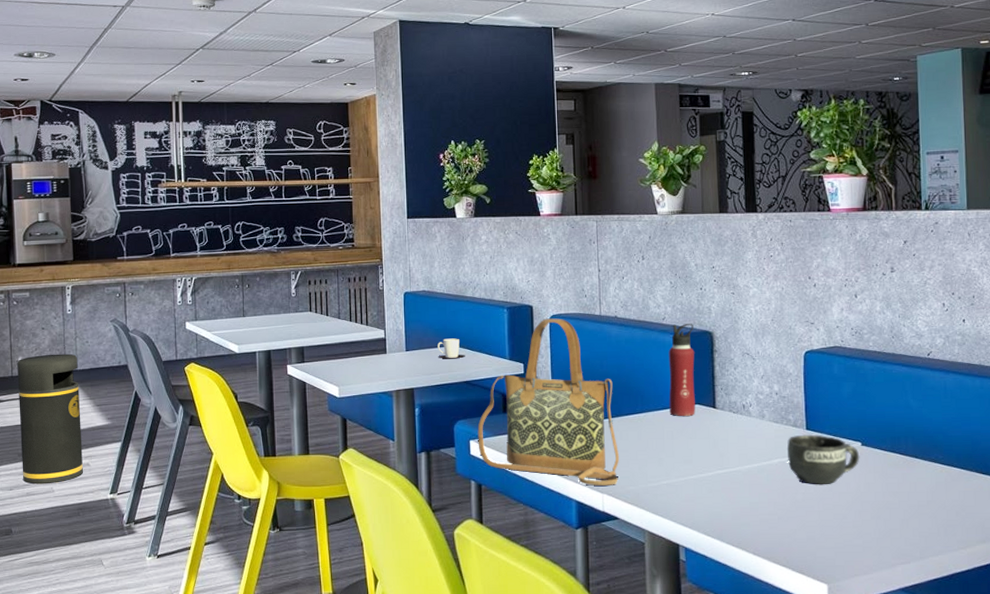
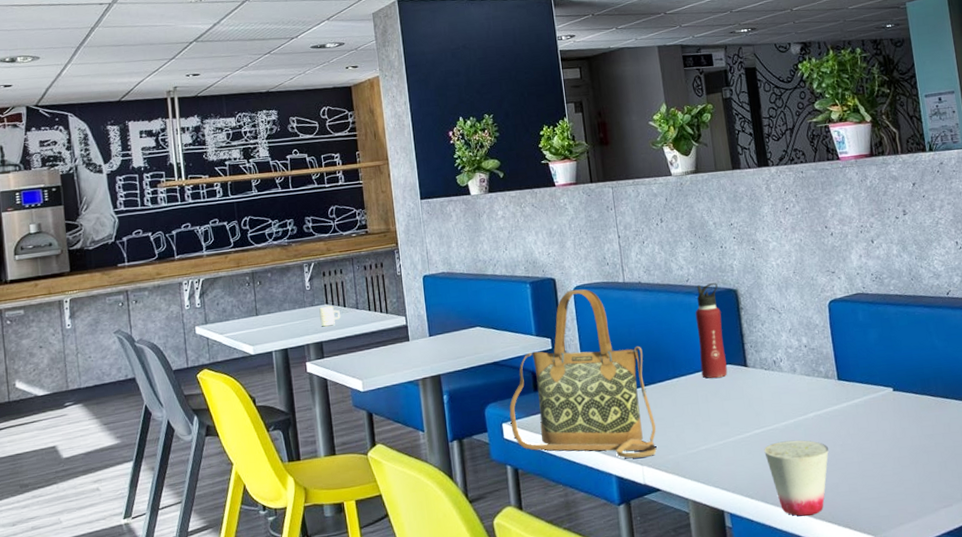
trash bin: present [17,353,83,484] -> none [14,371,93,517]
mug: none [303,313,323,333] -> present [319,305,341,327]
cup: present [438,338,466,358] -> none [461,318,492,341]
cup: none [725,484,790,558] -> present [764,440,829,516]
mug: present [786,434,860,485] -> none [820,384,893,435]

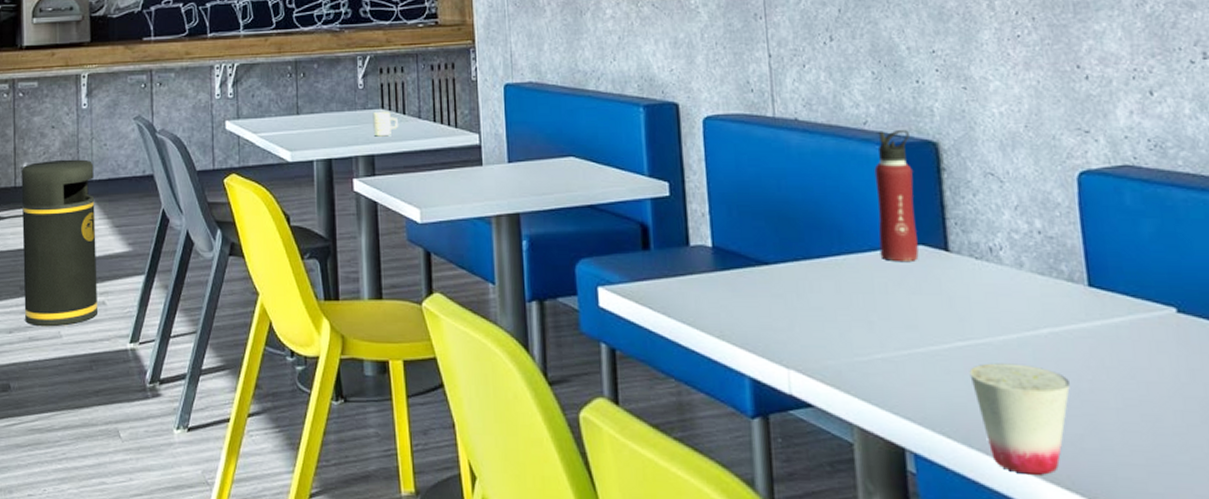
trash bin: none [14,371,93,517] -> present [21,159,97,327]
handbag: present [509,289,657,459] -> none [607,120,811,358]

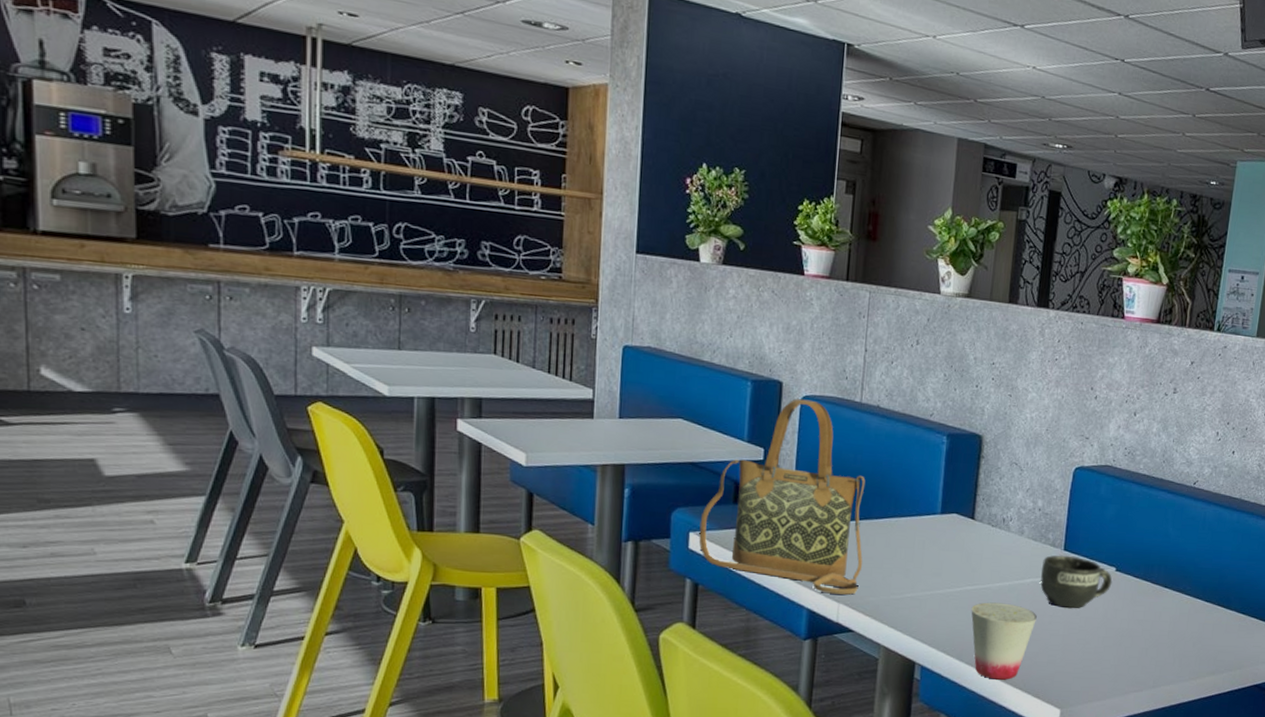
trash bin: present [21,159,97,327] -> none [38,366,144,543]
mug: present [373,111,399,137] -> none [483,356,511,382]
handbag: none [607,120,811,358] -> present [699,398,866,595]
water bottle: present [874,130,919,261] -> none [924,422,963,525]
mug: none [1060,293,1176,370] -> present [1040,555,1113,609]

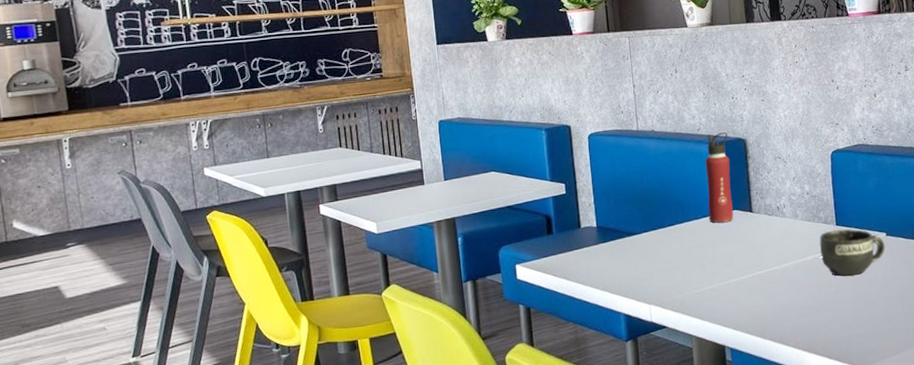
handbag: present [699,398,866,595] -> none [522,136,665,298]
water bottle: none [924,422,963,525] -> present [705,132,734,223]
cup: present [971,602,1037,680] -> none [764,280,824,351]

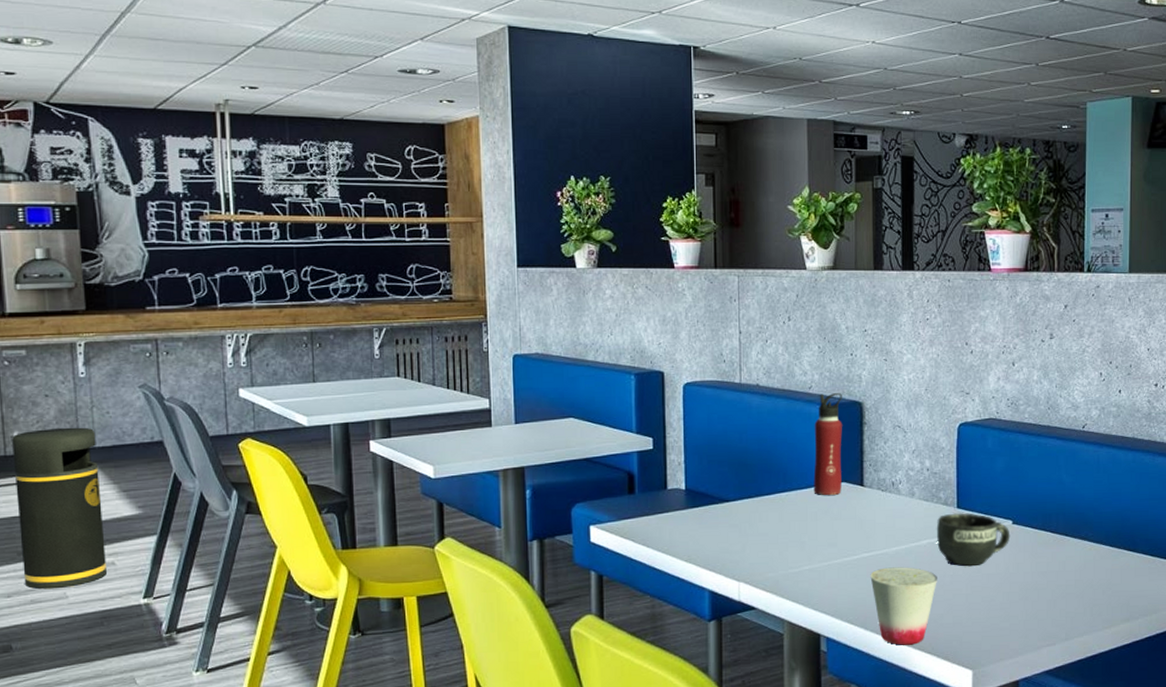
trash bin: none [11,211,99,356] -> present [12,427,107,589]
cup: none [764,280,824,351] -> present [870,567,937,645]

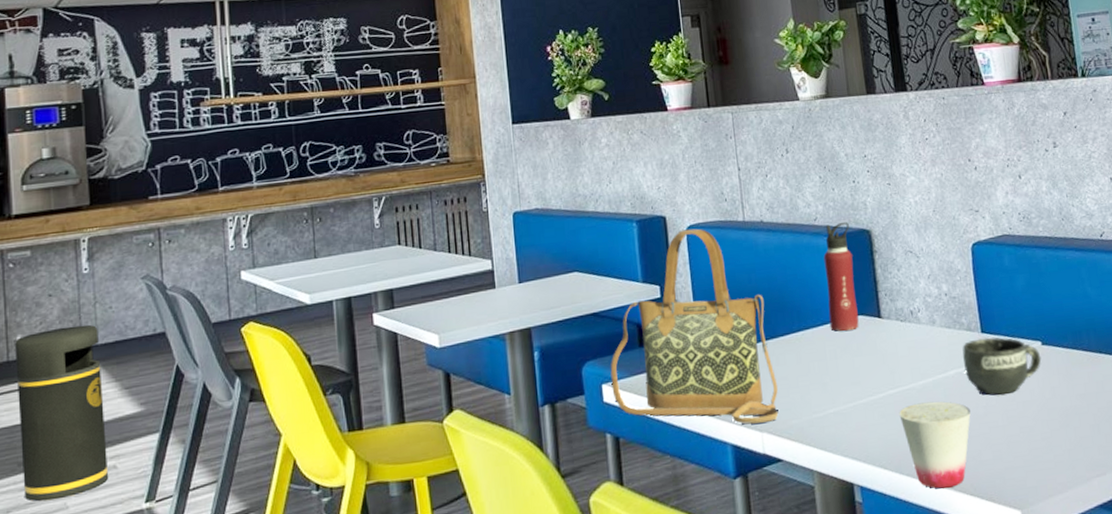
handbag: none [599,386,759,573] -> present [610,228,779,425]

